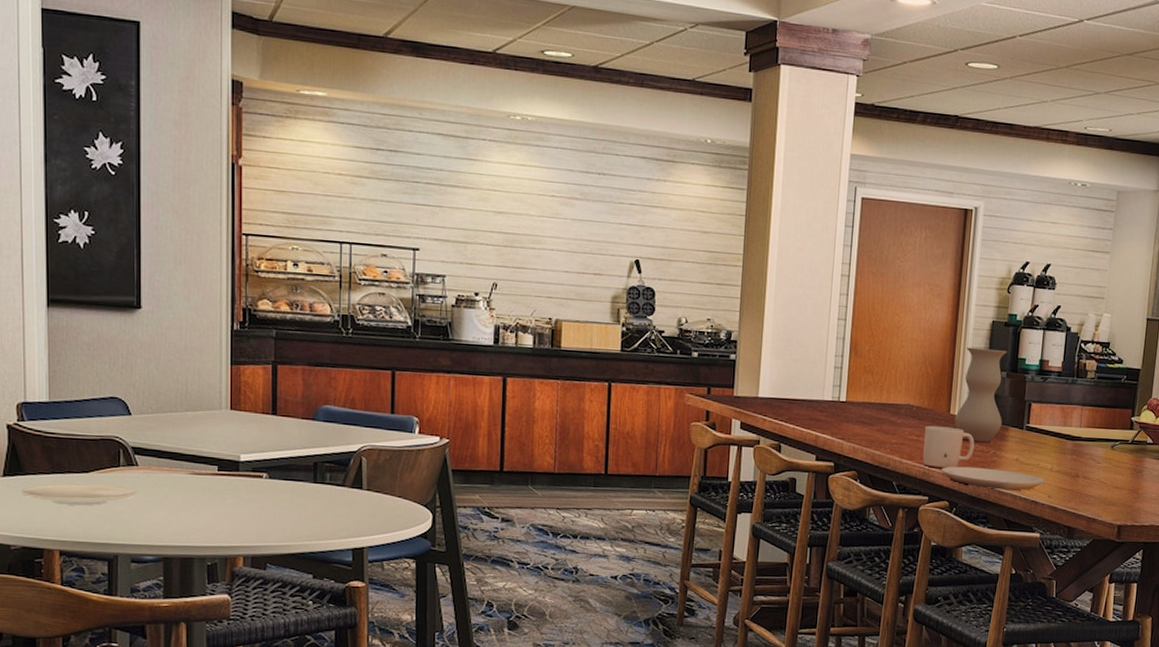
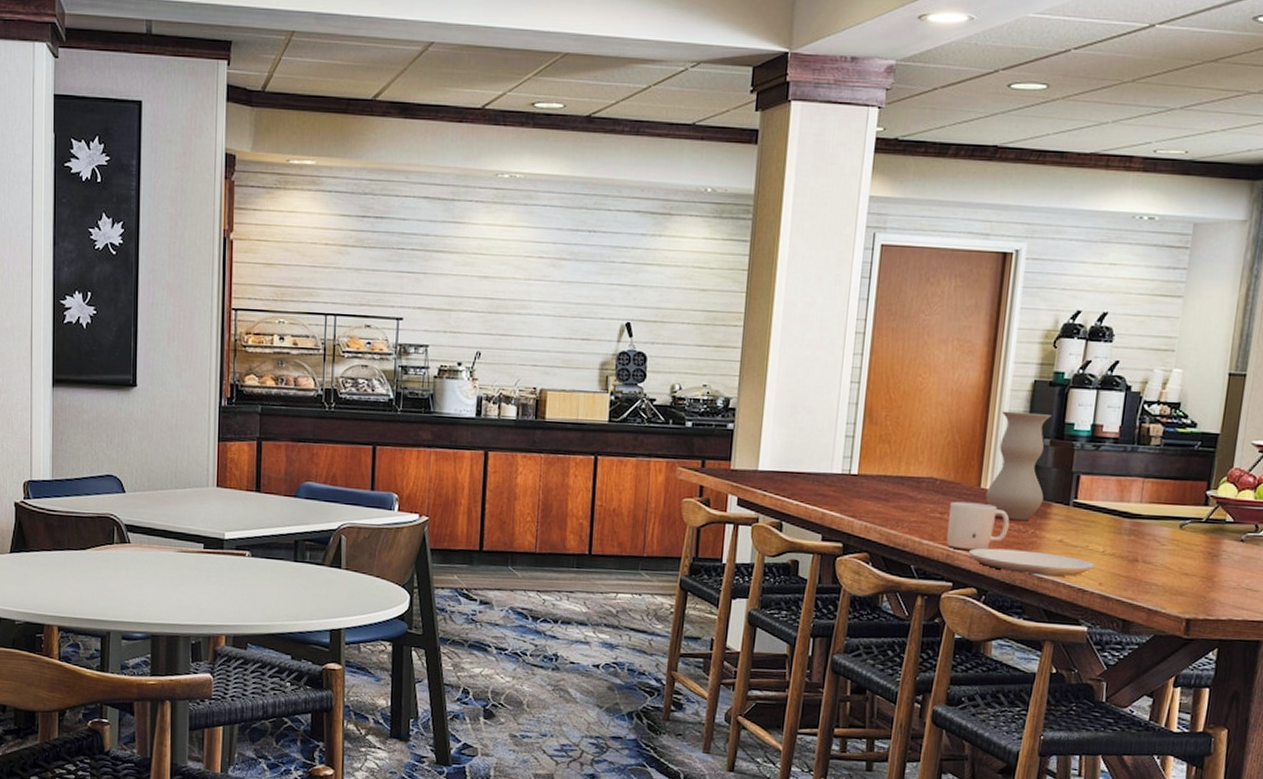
plate: present [21,484,137,506] -> none [26,560,129,583]

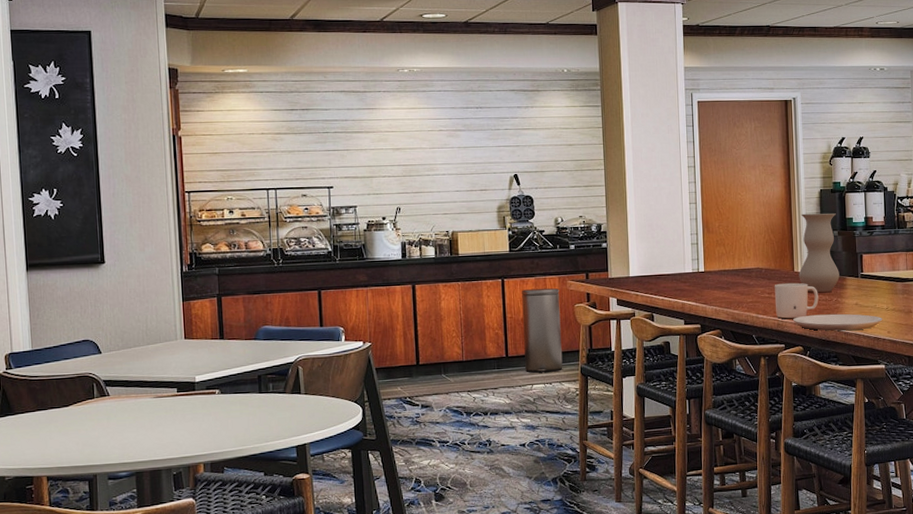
pedal bin: none [611,472,666,581] -> present [522,288,563,373]

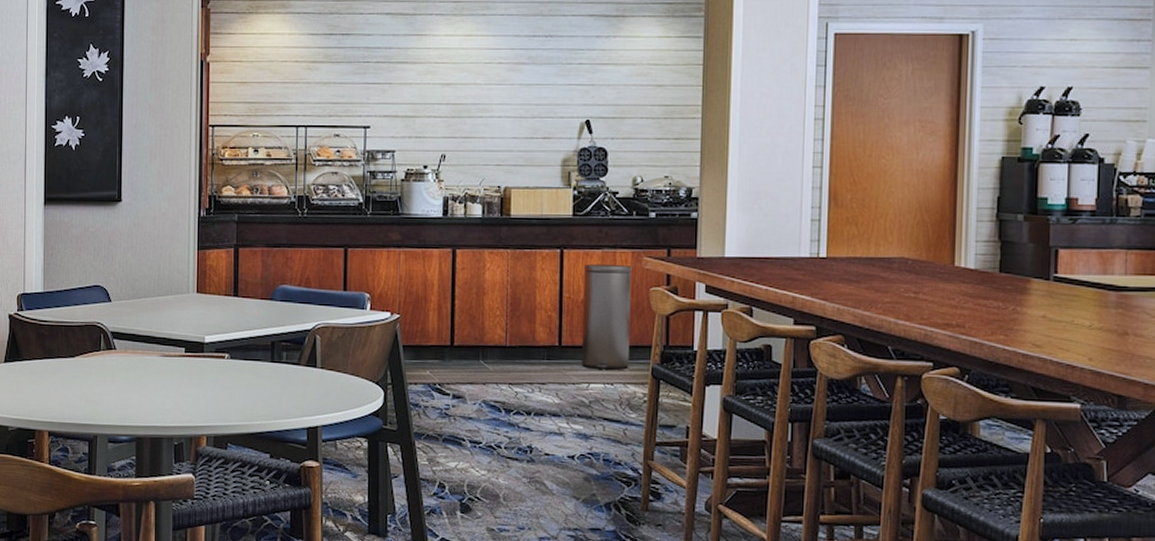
mug: present [774,282,819,319] -> none [922,280,988,330]
plate: present [793,313,883,331] -> none [948,326,1082,352]
vase: present [799,213,840,294] -> none [961,188,1023,299]

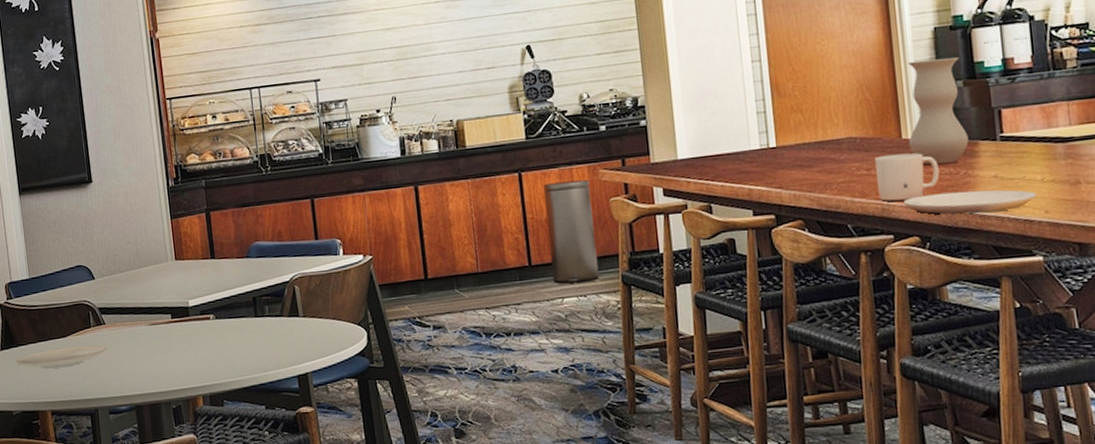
plate: none [19,368,115,389] -> present [16,345,107,369]
mug: none [922,280,988,330] -> present [874,153,940,202]
plate: none [948,326,1082,352] -> present [904,189,1037,215]
vase: none [961,188,1023,299] -> present [907,57,969,167]

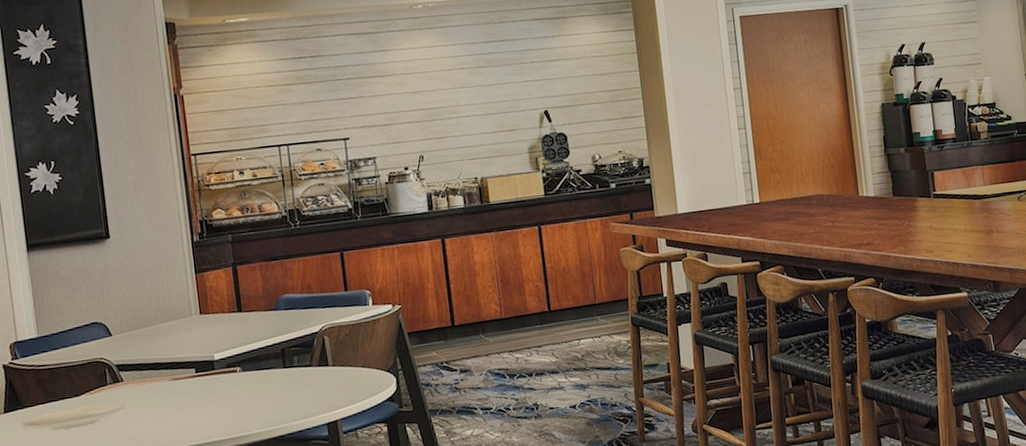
pedal bin: present [543,179,599,284] -> none [561,232,612,327]
mug: present [874,153,940,202] -> none [838,208,889,250]
plate: present [904,189,1037,215] -> none [861,238,961,259]
vase: present [907,57,969,167] -> none [862,129,910,219]

